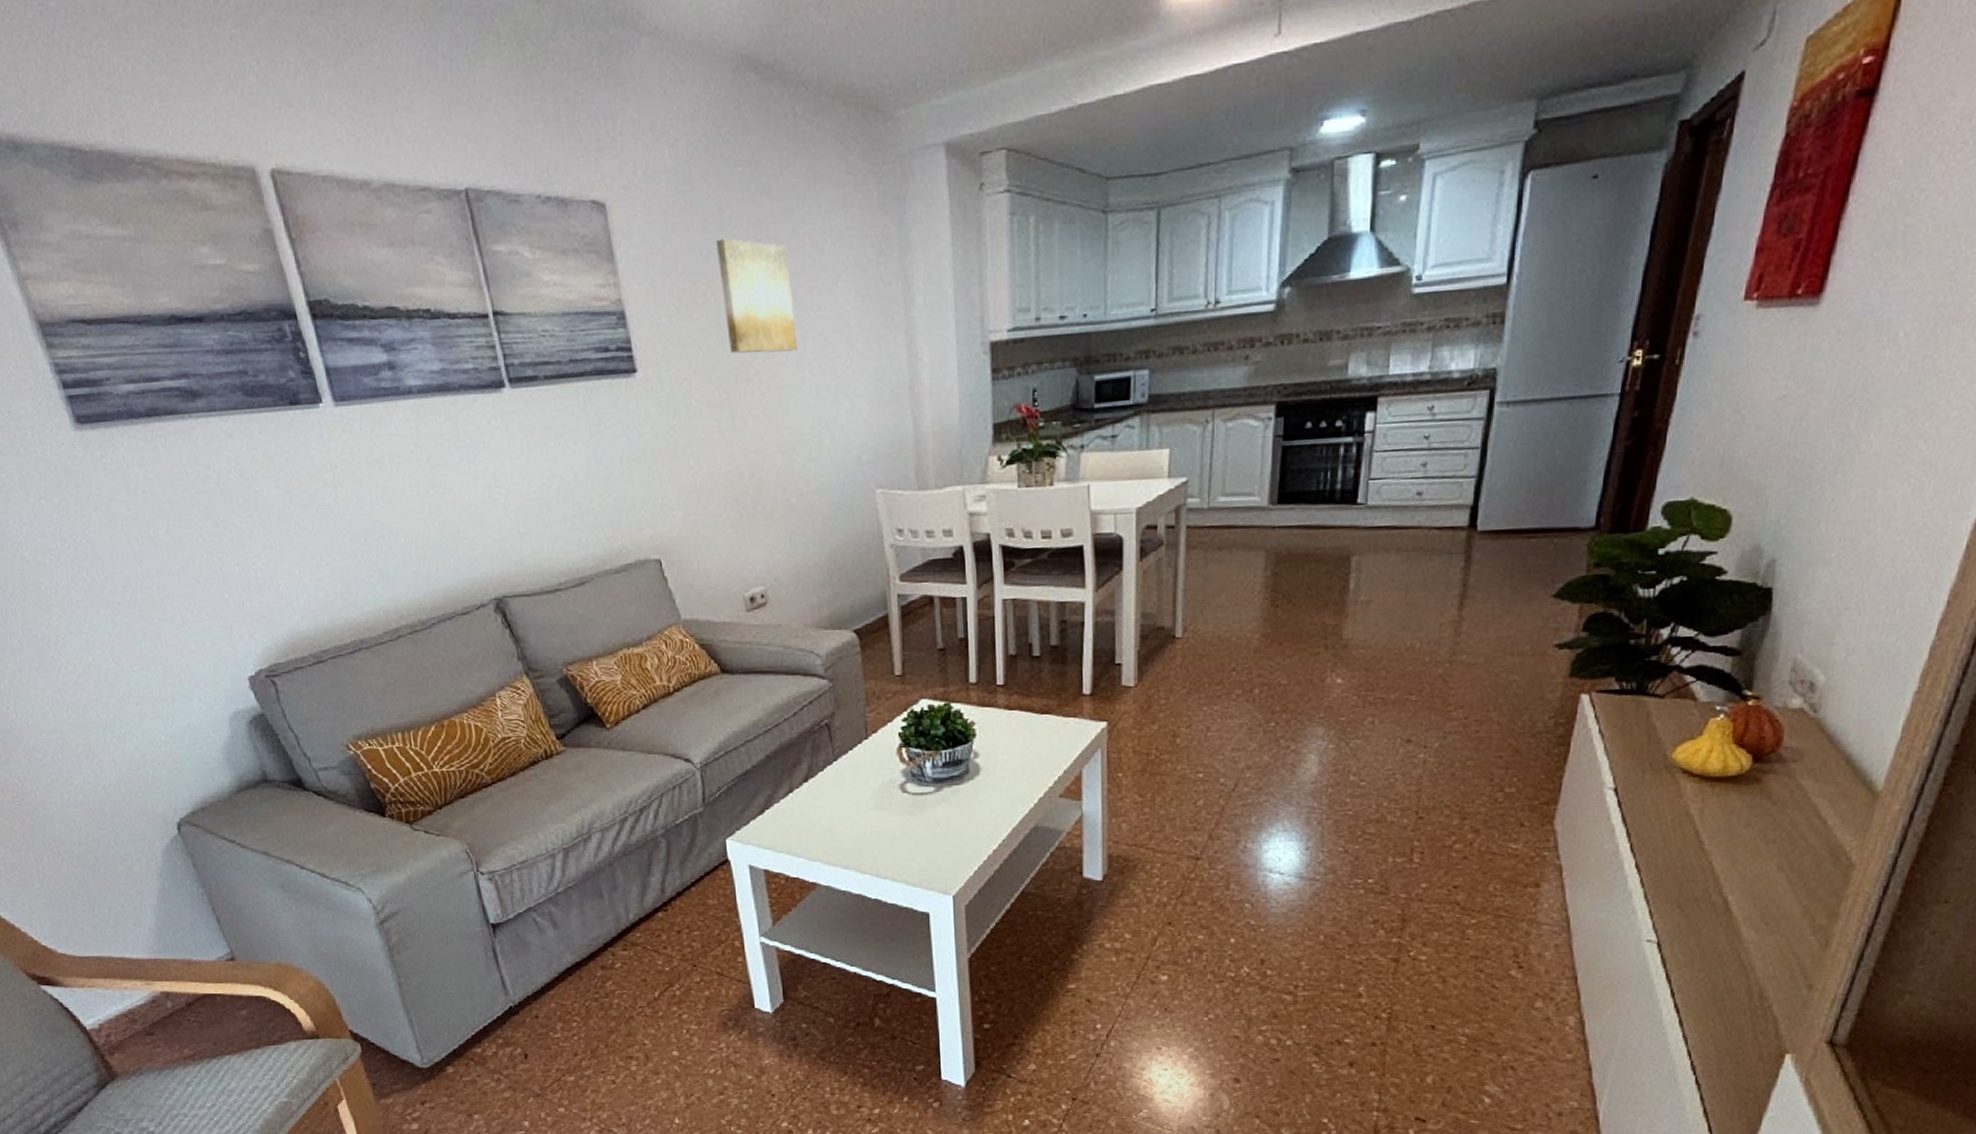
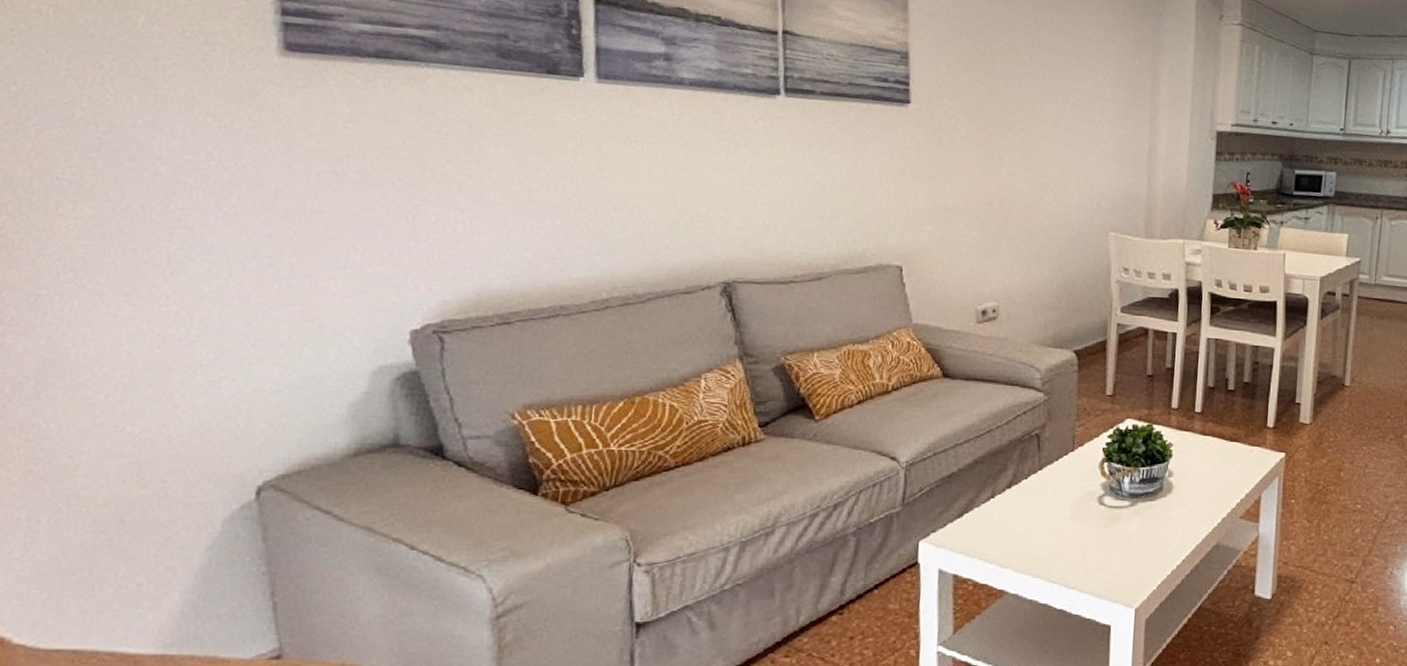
wall art: present [717,238,797,354] -> none [998,13,1061,110]

